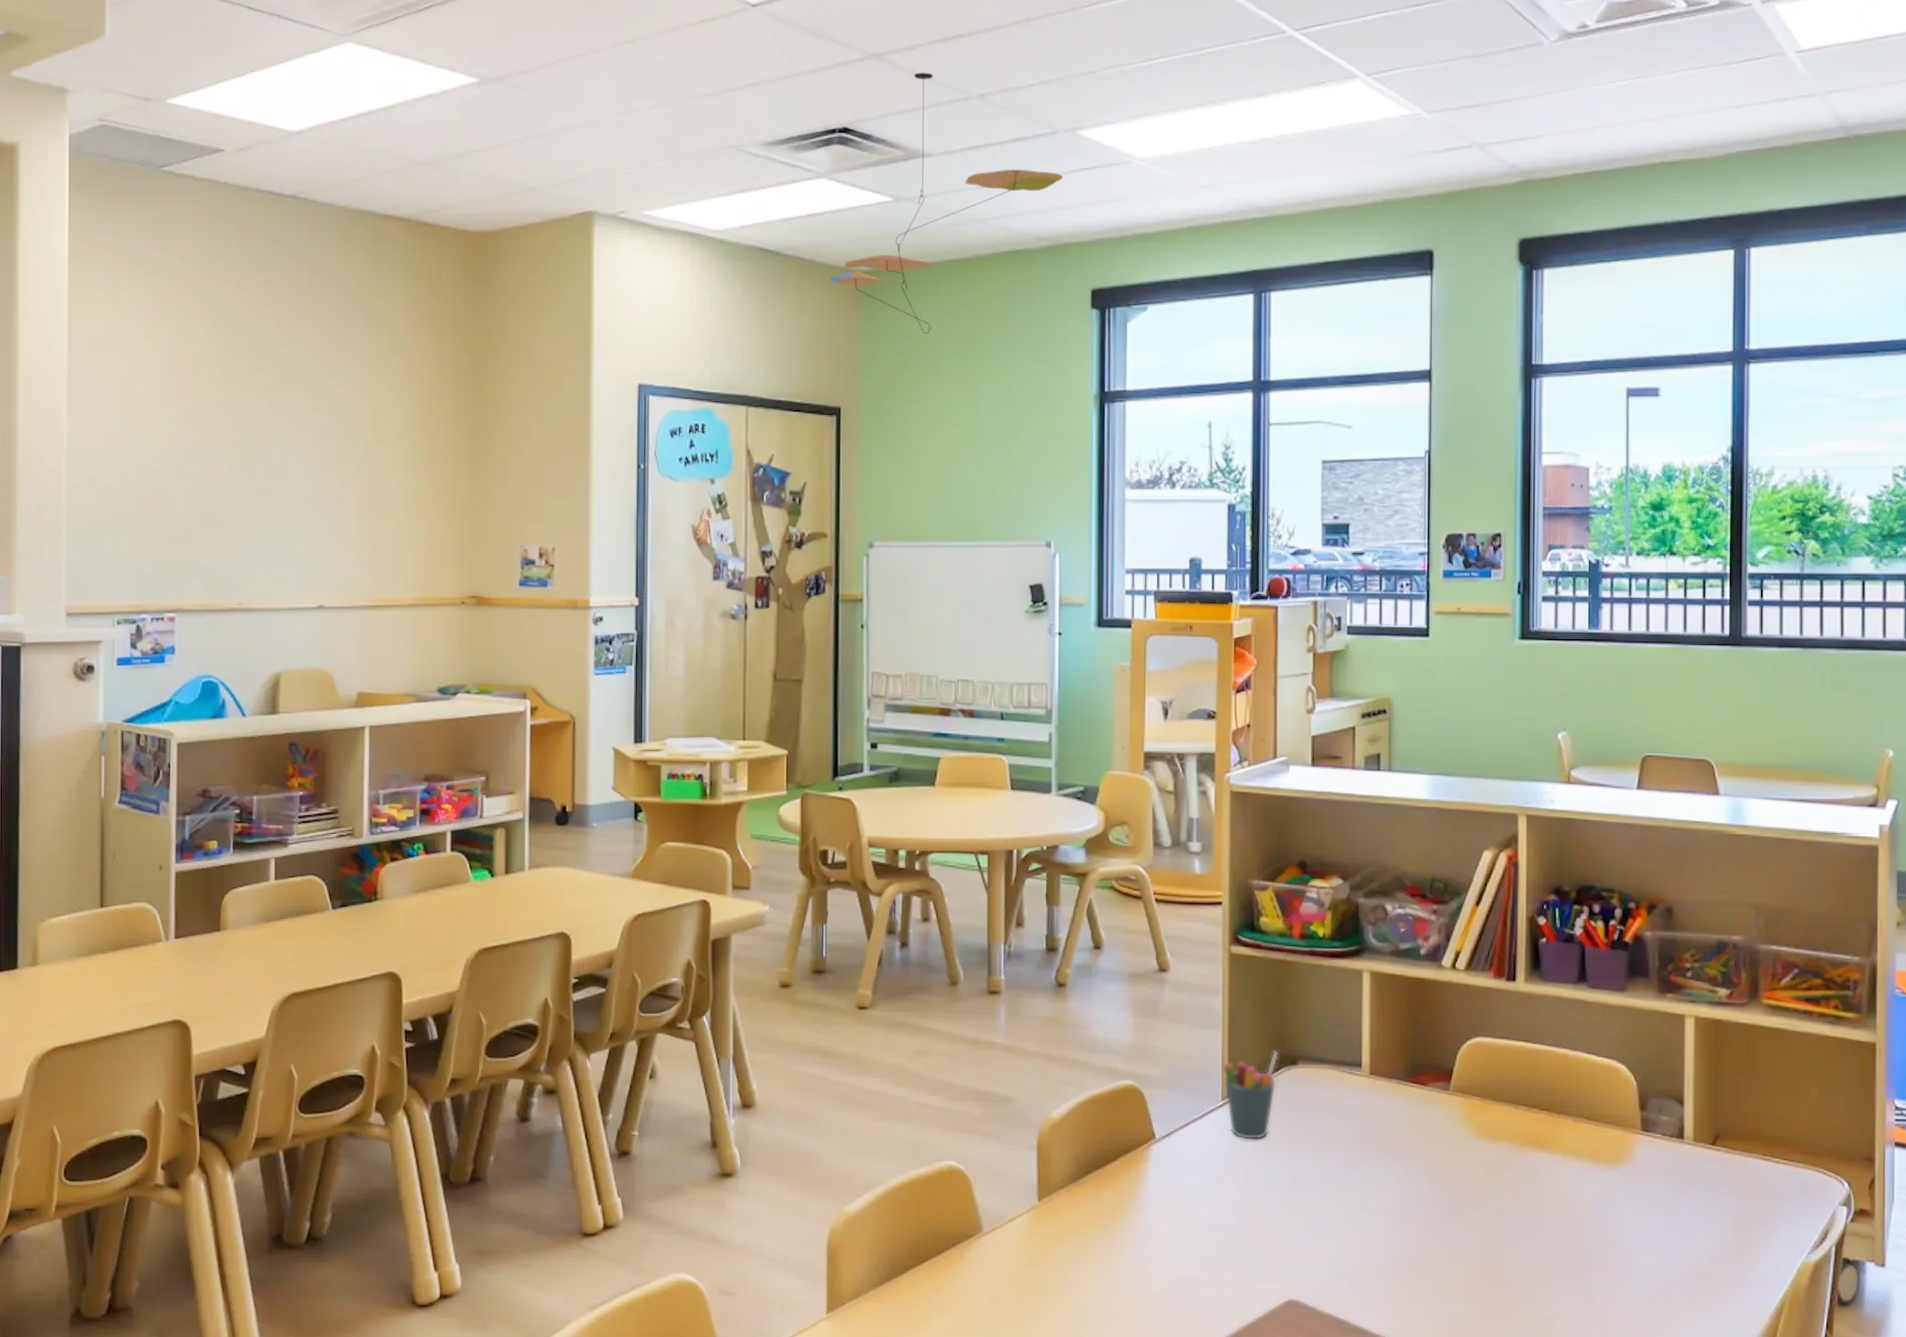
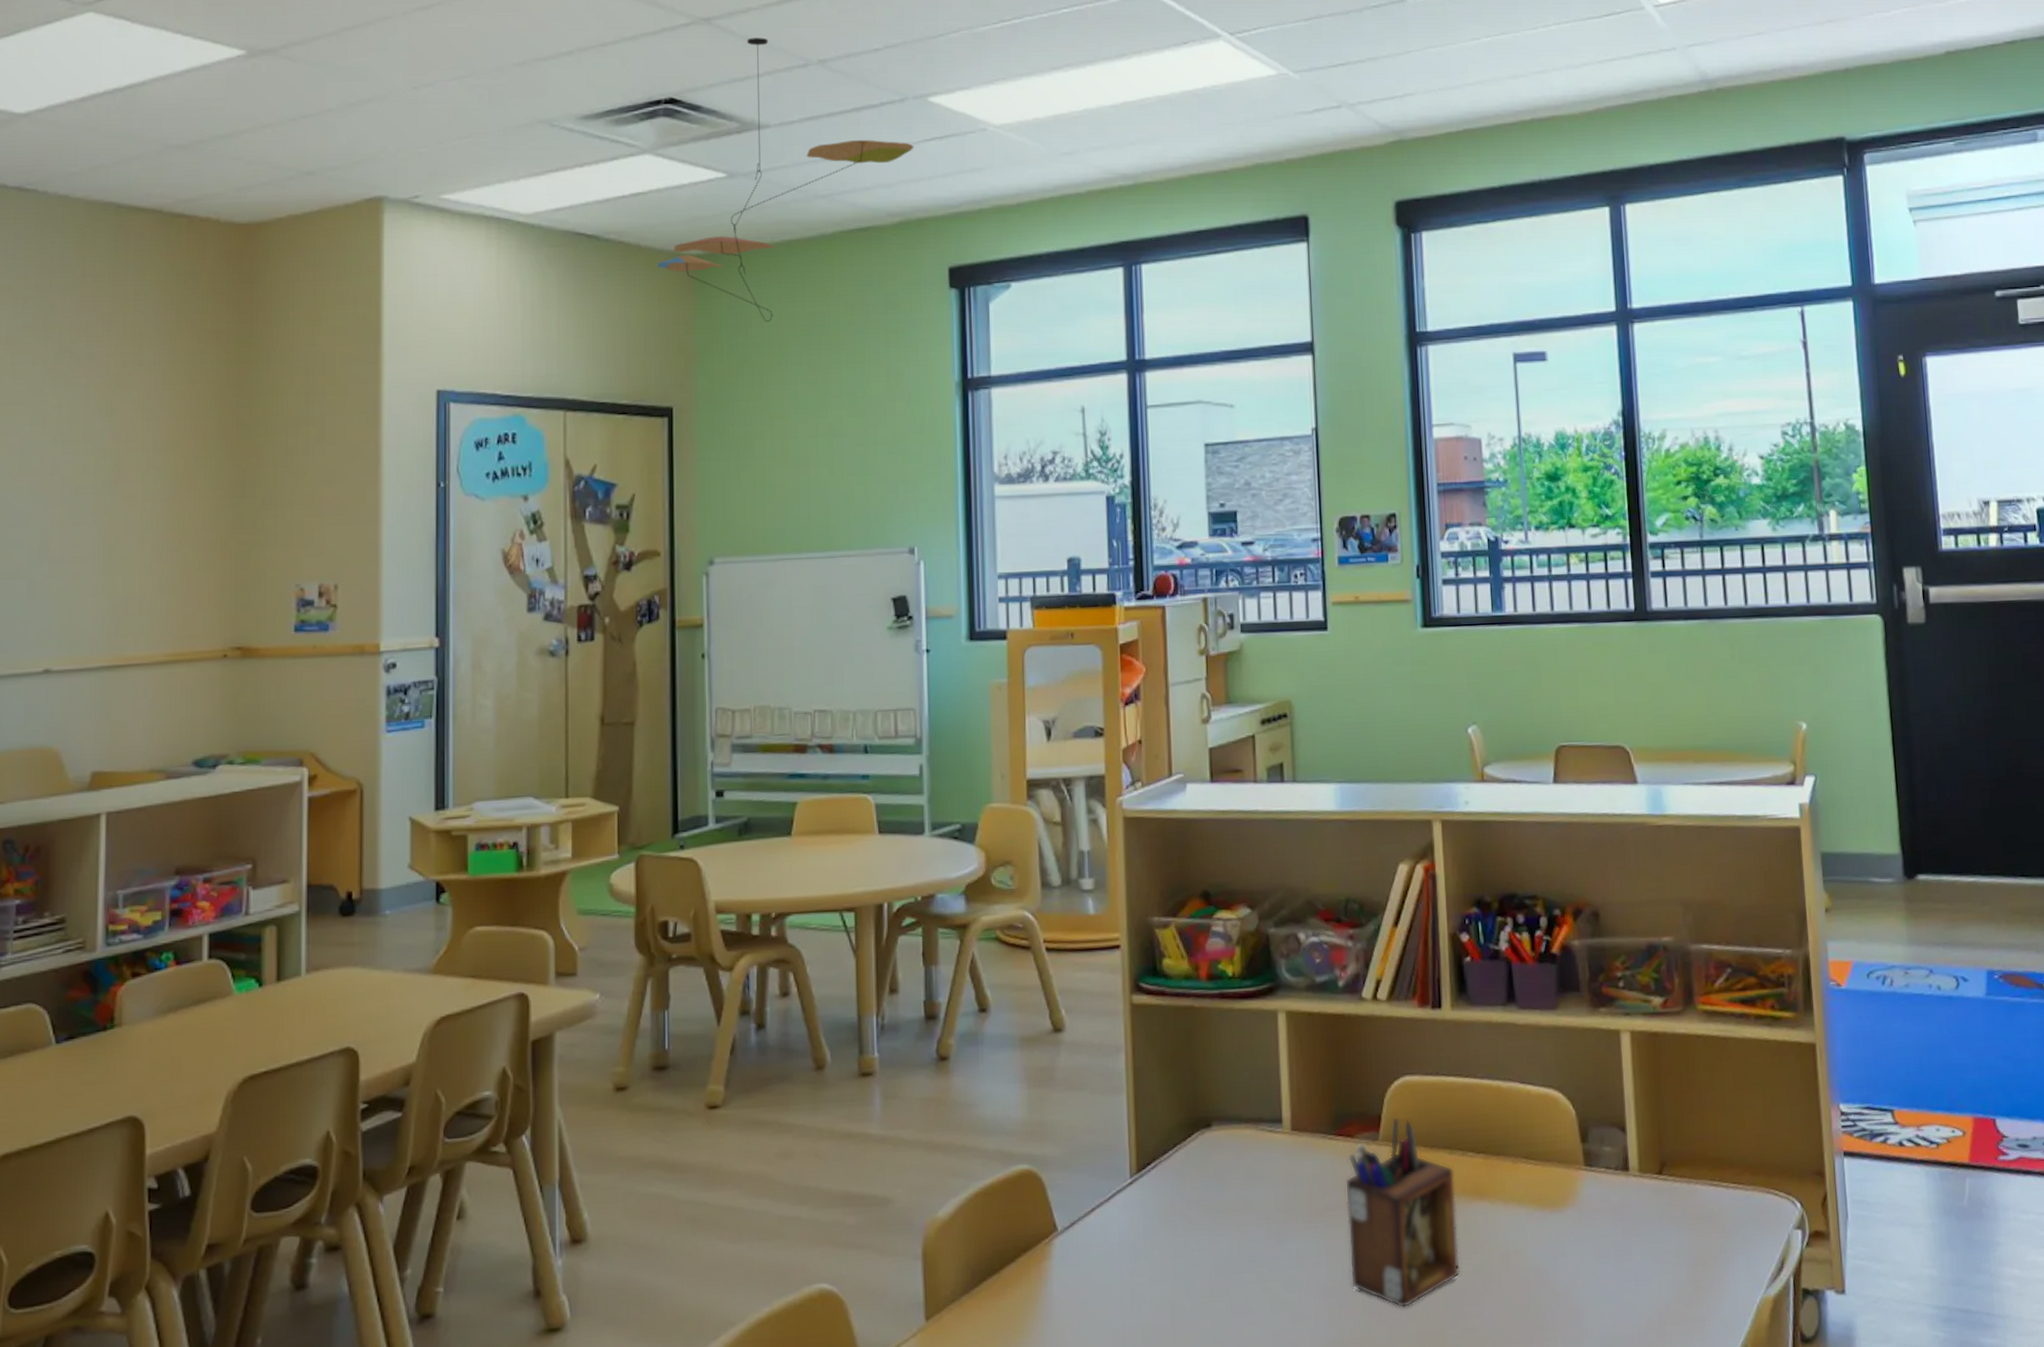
pen holder: present [1222,1050,1278,1140] -> none [1129,1113,1191,1222]
desk organizer: none [1416,1072,1518,1236] -> present [1345,1118,1460,1309]

